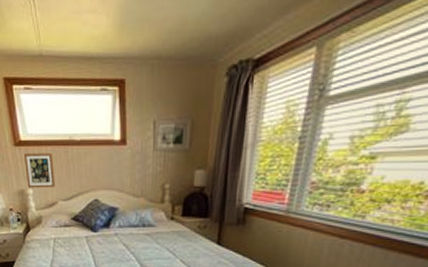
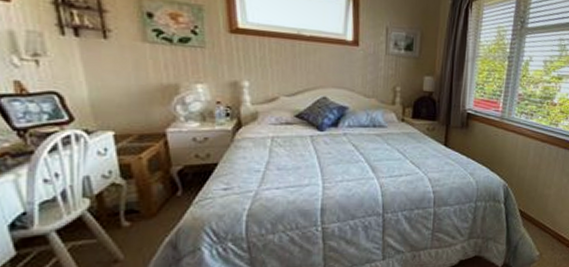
picture frame: present [24,153,56,188] -> none [241,42,278,82]

